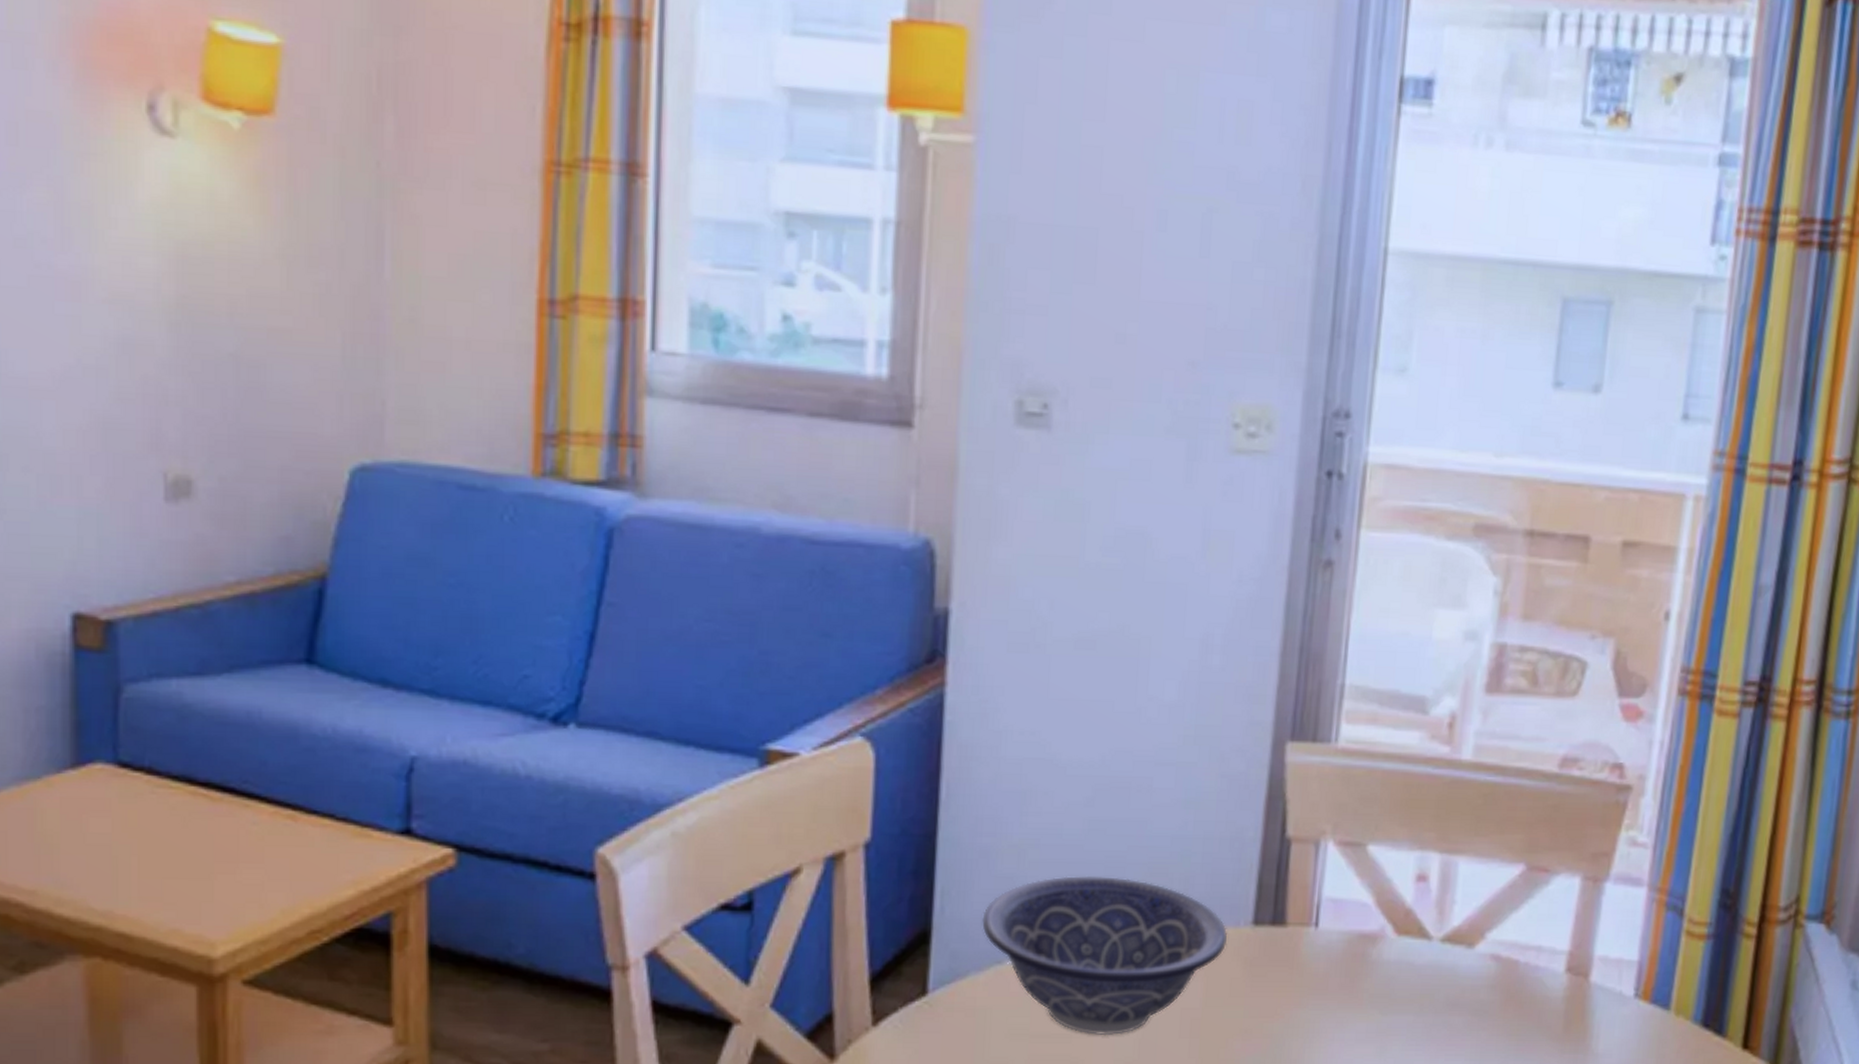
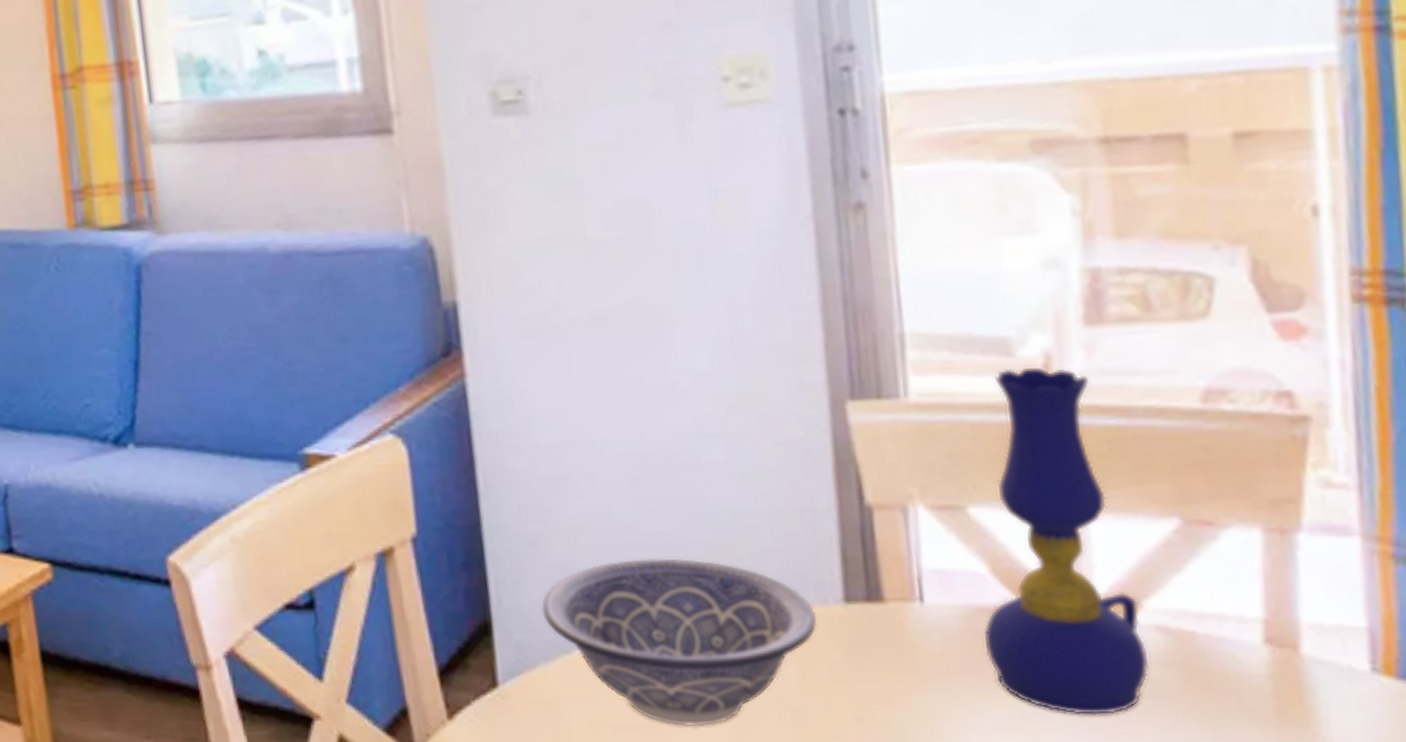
oil lamp: none [1359,724,1483,1030] -> present [983,366,1150,716]

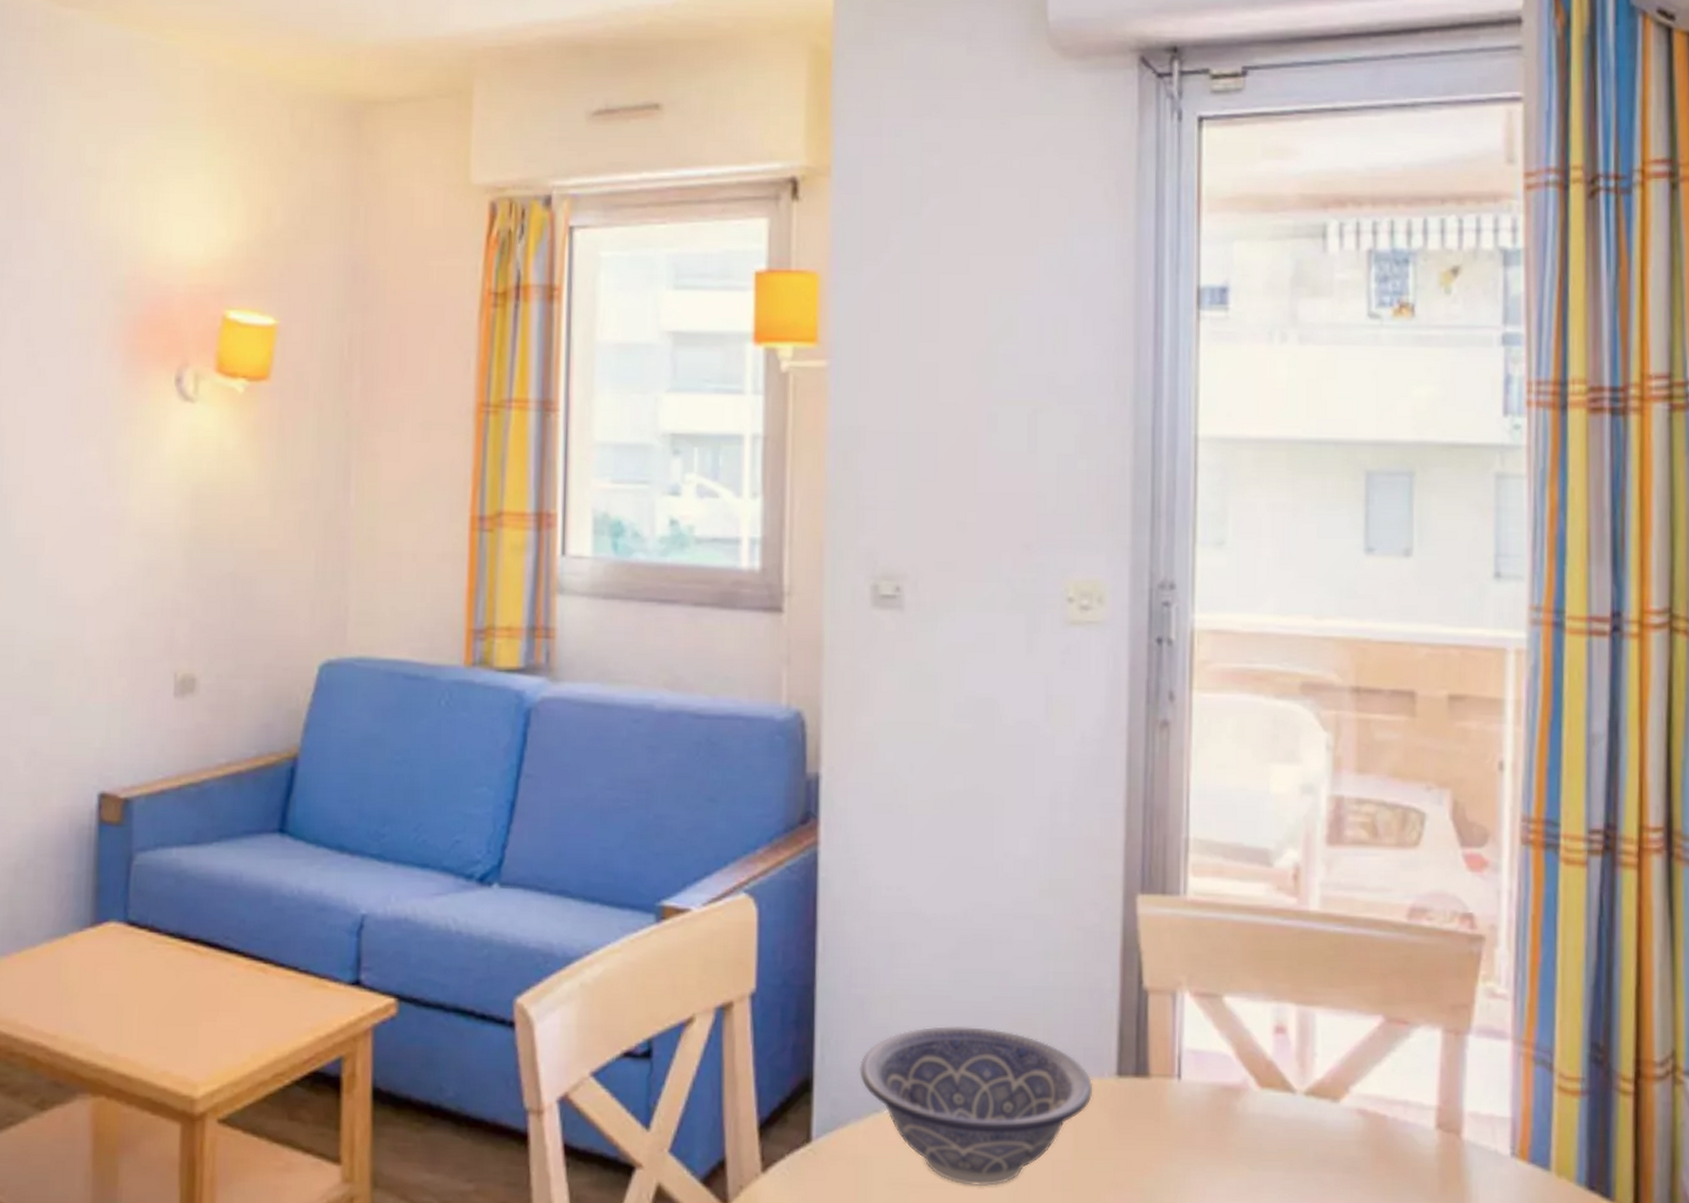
oil lamp: present [983,366,1150,716] -> none [1225,876,1350,1187]

